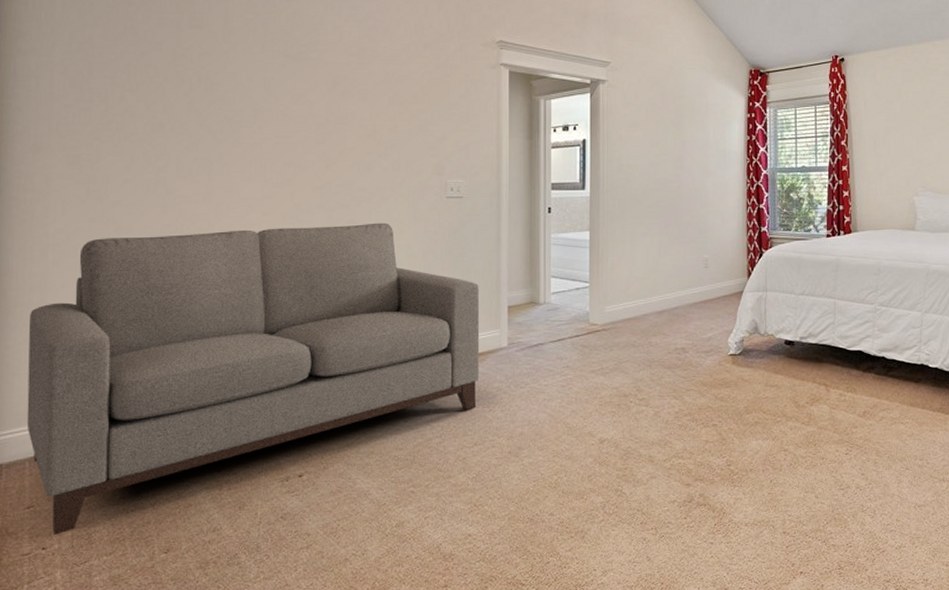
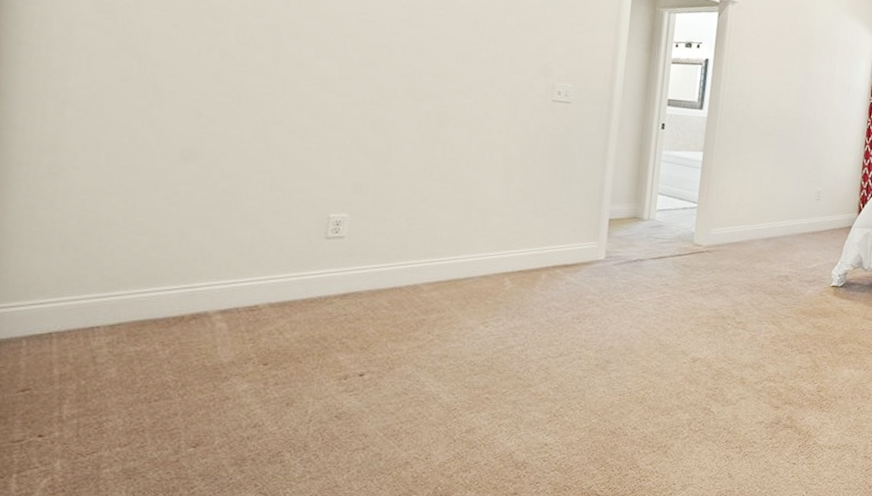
sofa: present [26,222,480,535] -> none [26,100,580,422]

